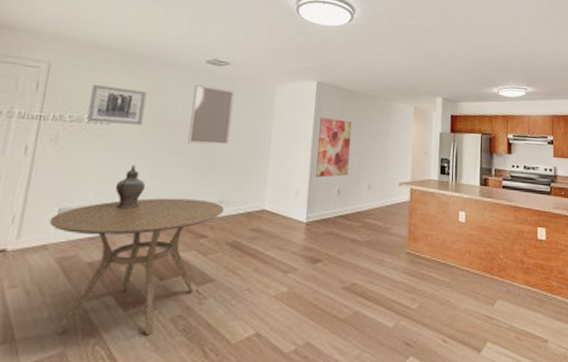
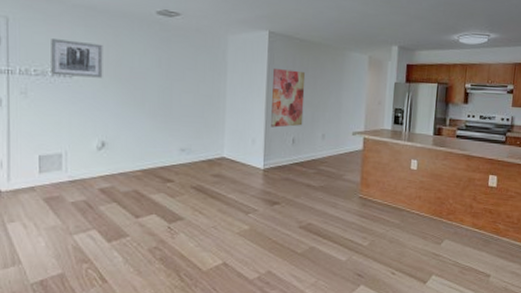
dining table: present [49,197,225,336] -> none [33,146,187,263]
decorative urn: present [115,165,146,209] -> none [86,116,113,156]
home mirror: present [188,85,235,146] -> none [147,37,188,97]

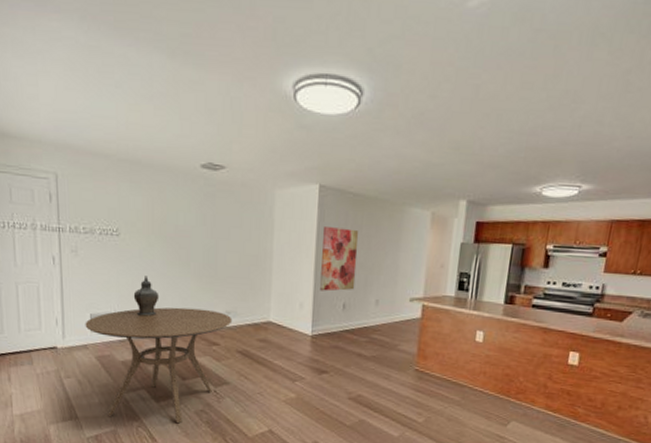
dining table: none [33,146,187,263] -> present [85,307,233,424]
wall art: present [51,39,103,78] -> none [98,195,149,236]
decorative urn: none [86,116,113,156] -> present [133,275,160,316]

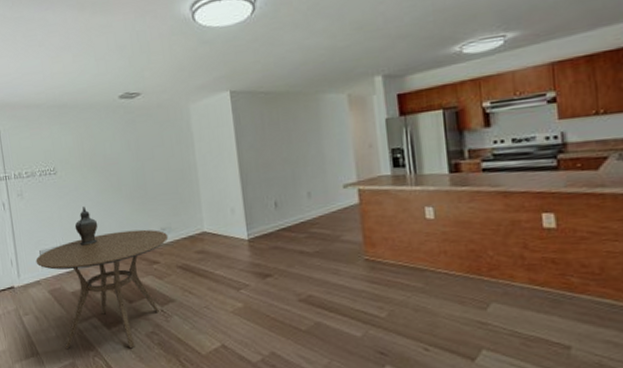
wall art: present [320,225,359,292] -> none [240,126,283,193]

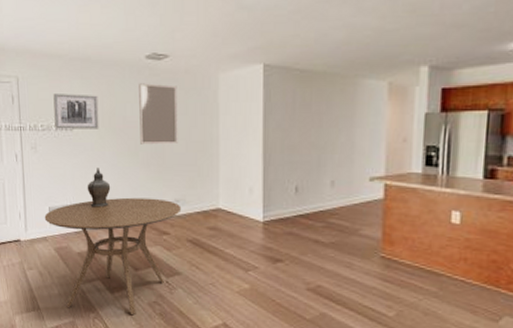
wall art: none [35,138,82,175] -> present [53,94,99,129]
home mirror: none [115,120,158,180] -> present [139,83,178,145]

